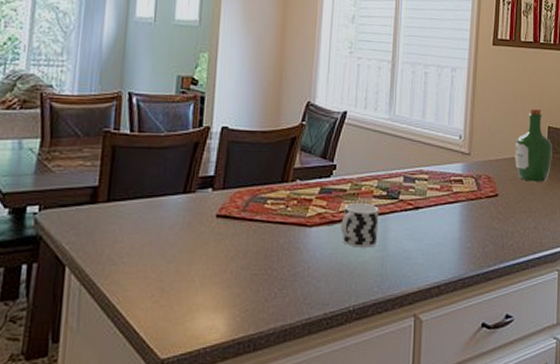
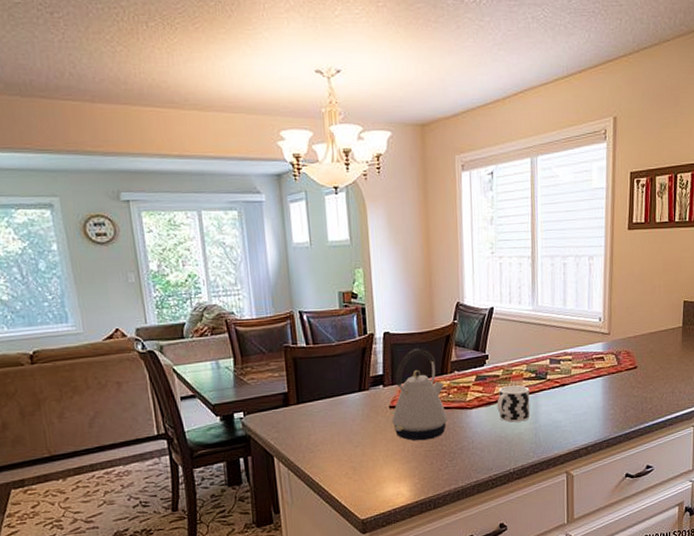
kettle: none [217,149,283,261] -> present [392,348,447,441]
wine bottle: present [515,108,553,182] -> none [652,285,689,353]

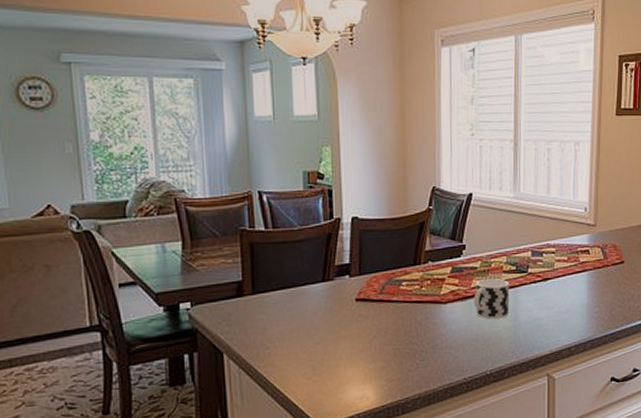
kettle: present [392,348,447,441] -> none [358,235,419,338]

